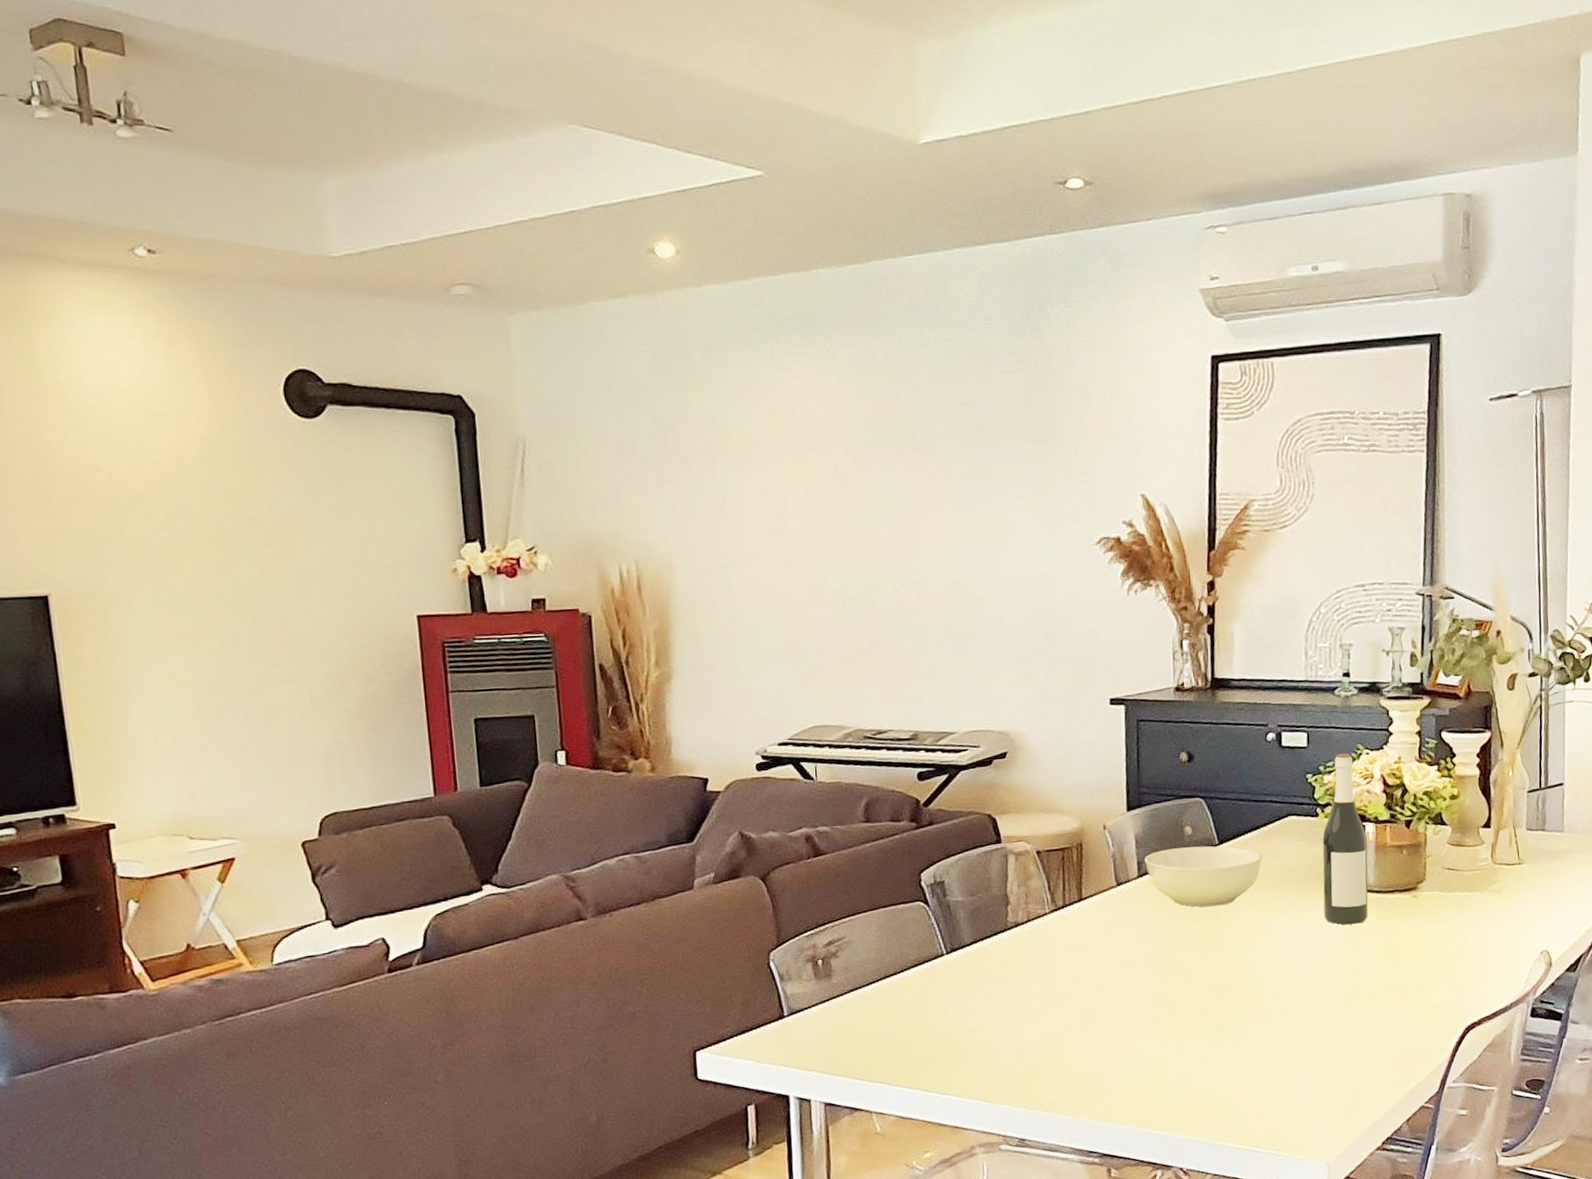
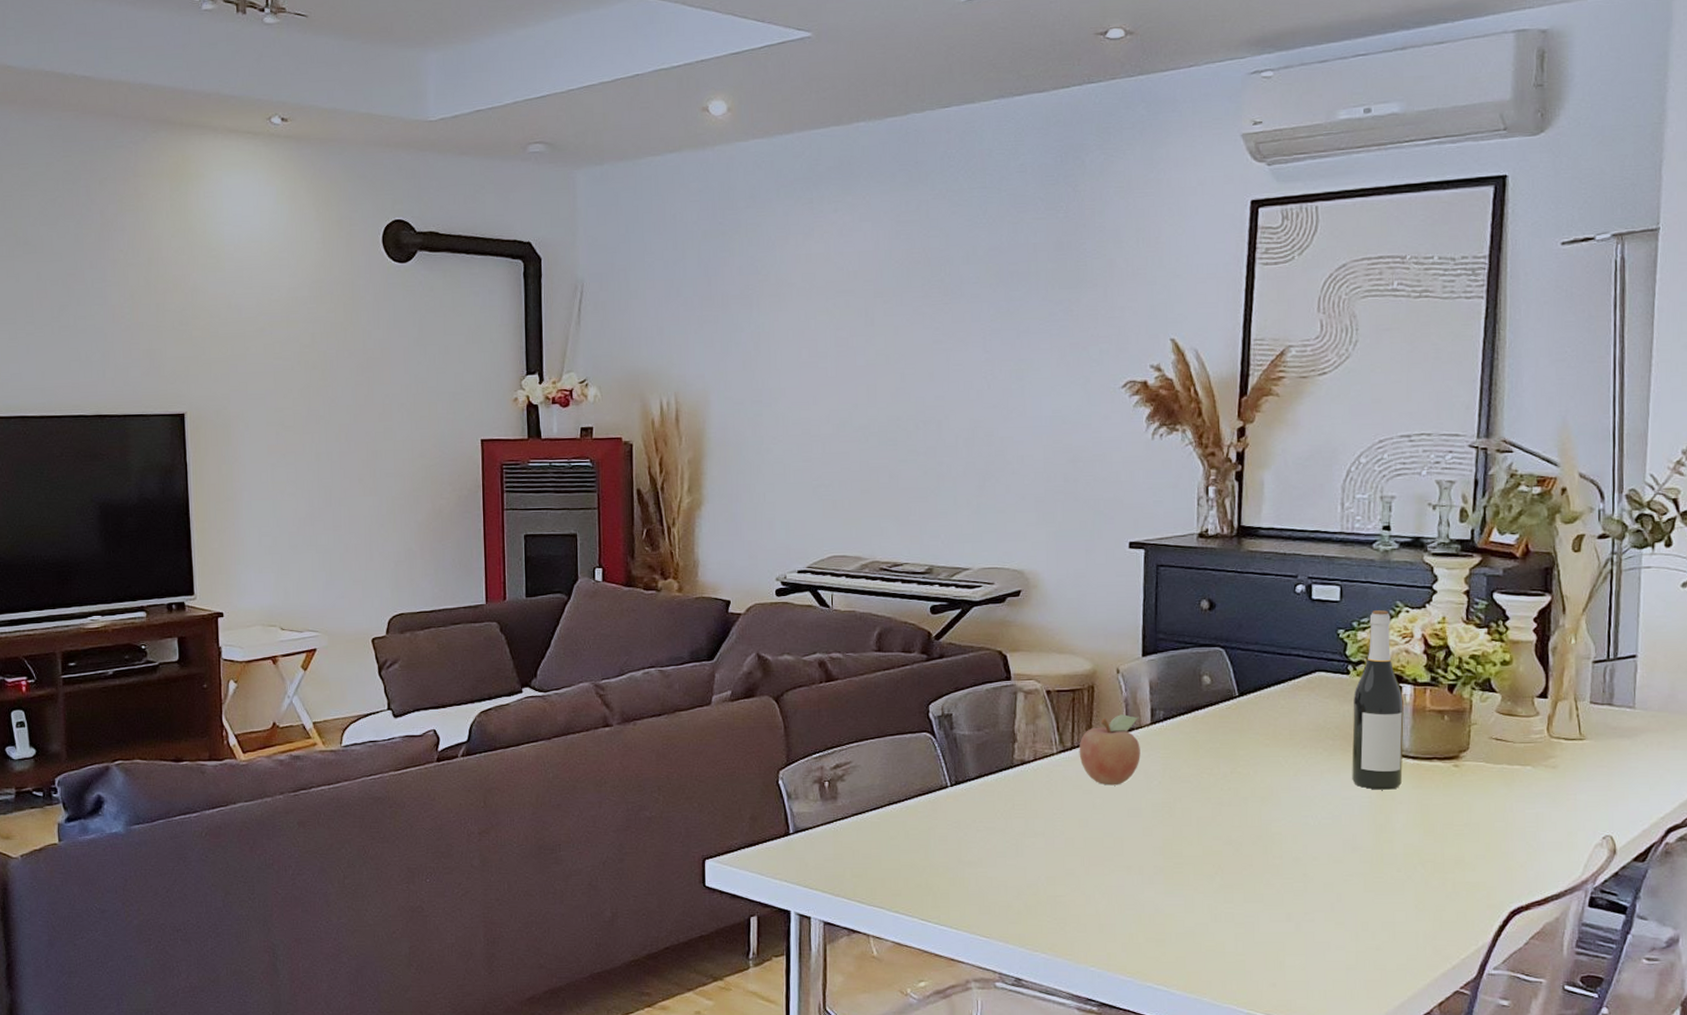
fruit: none [1070,869,1130,941] -> present [1079,714,1141,786]
bowl: present [1144,846,1263,907] -> none [1158,697,1286,760]

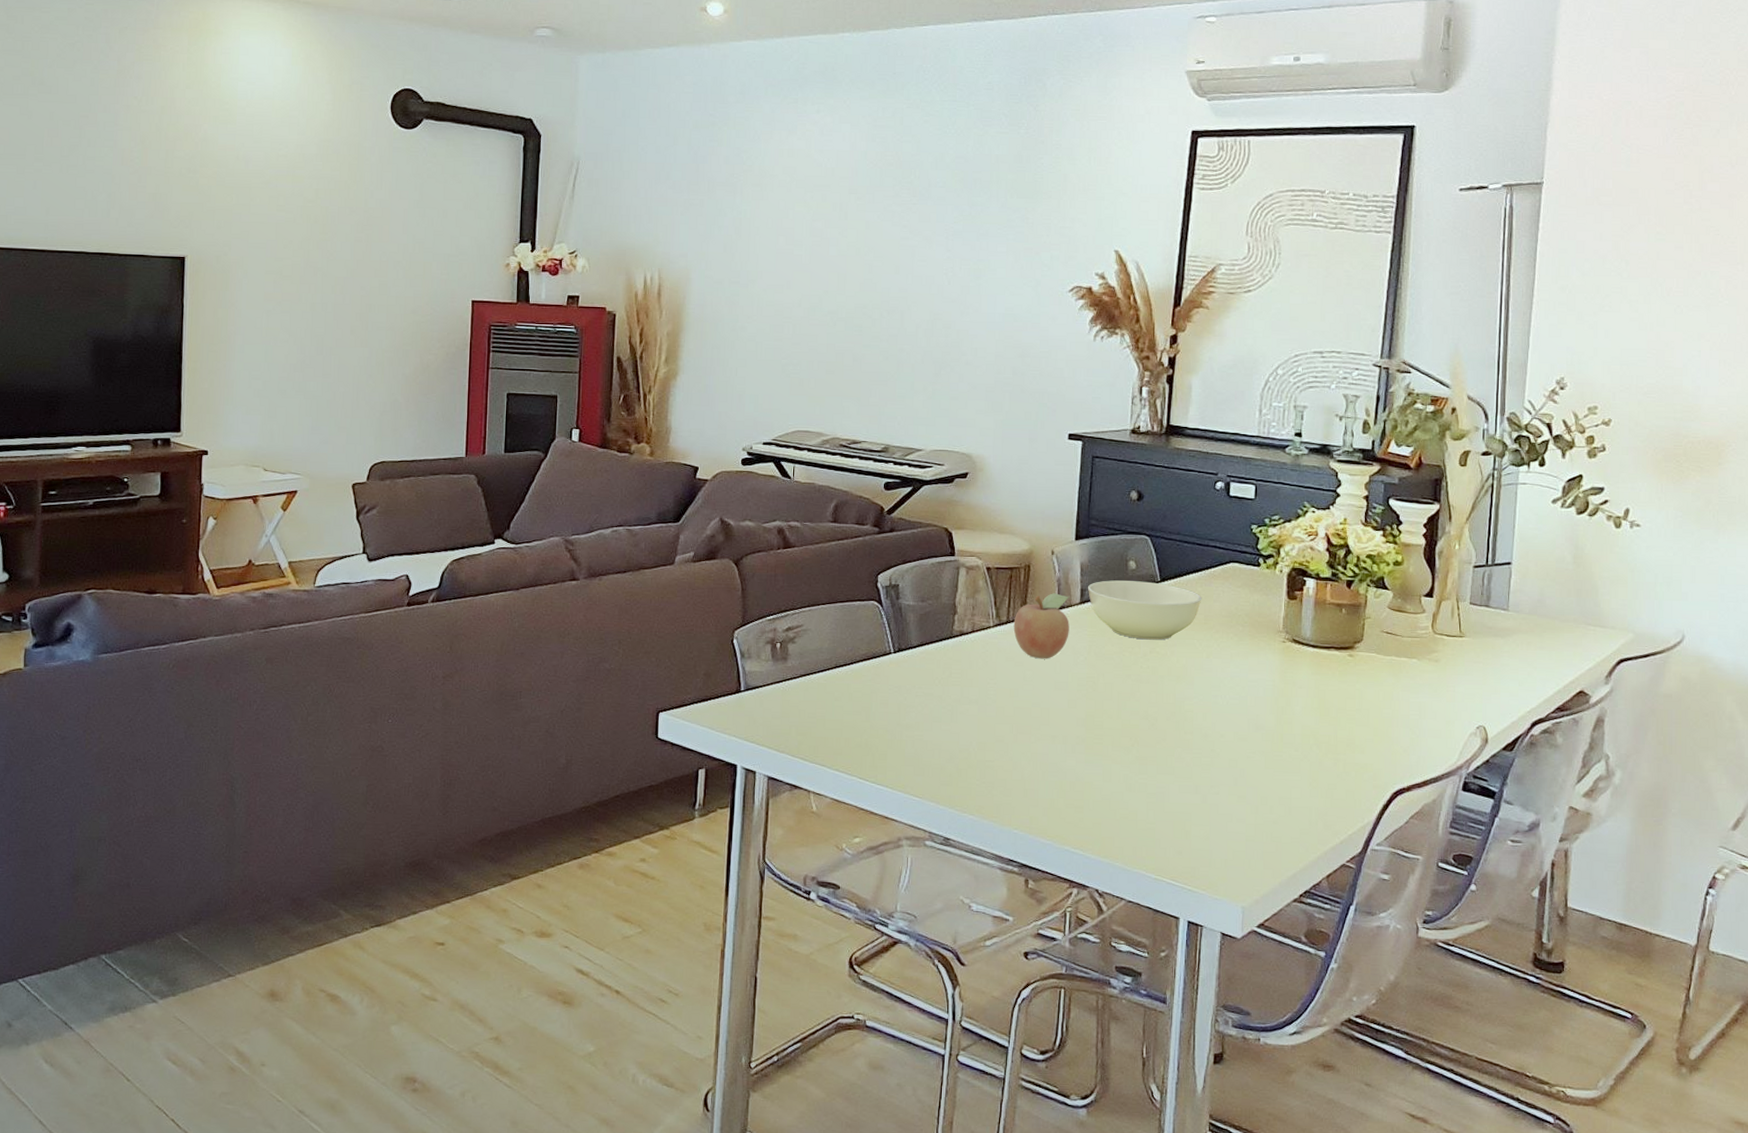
bowl: none [1158,697,1286,760] -> present [1087,580,1202,640]
wine bottle: present [1351,610,1404,790] -> none [1258,509,1307,675]

